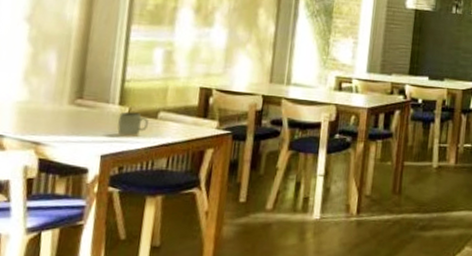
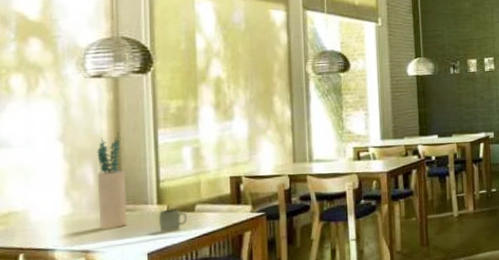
vase: none [54,21,91,124] -> present [97,132,127,229]

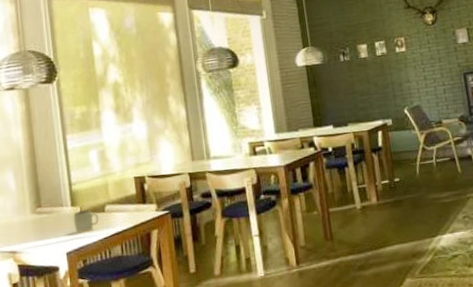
vase: present [97,132,127,229] -> none [15,140,47,231]

